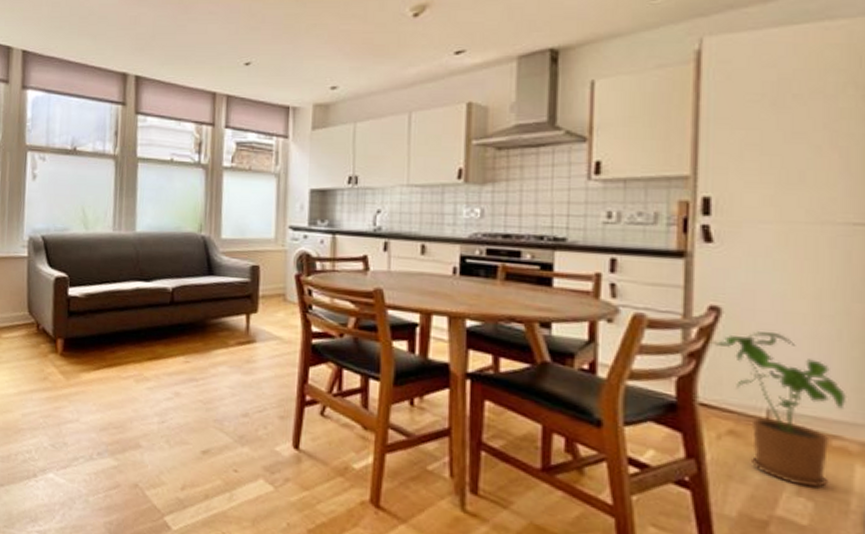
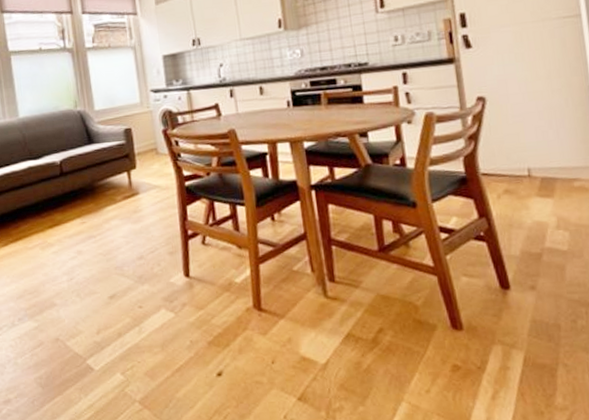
house plant: present [711,331,848,488] -> none [482,108,579,222]

